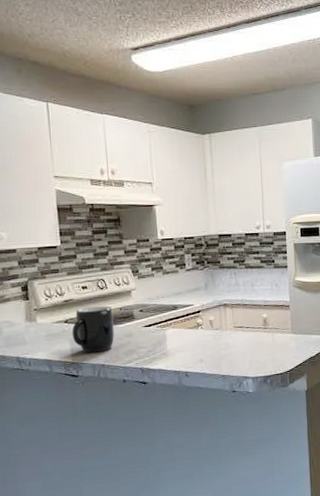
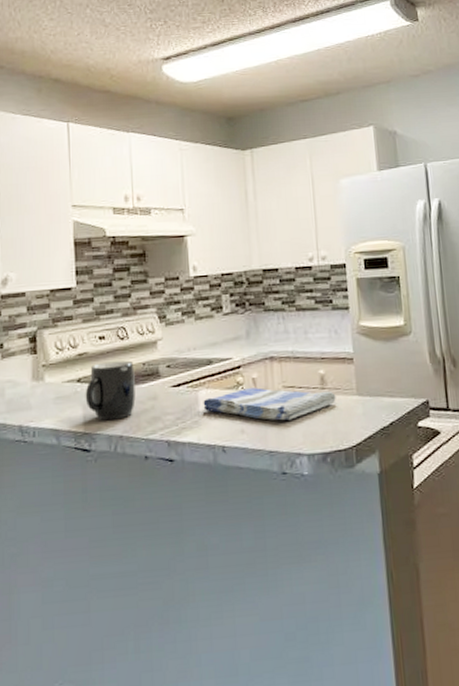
dish towel: none [170,327,275,353] -> present [203,387,336,421]

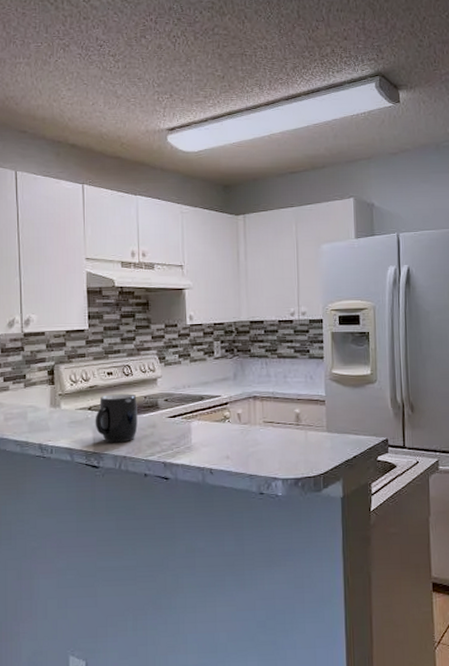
dish towel: present [203,387,336,421] -> none [195,421,309,450]

